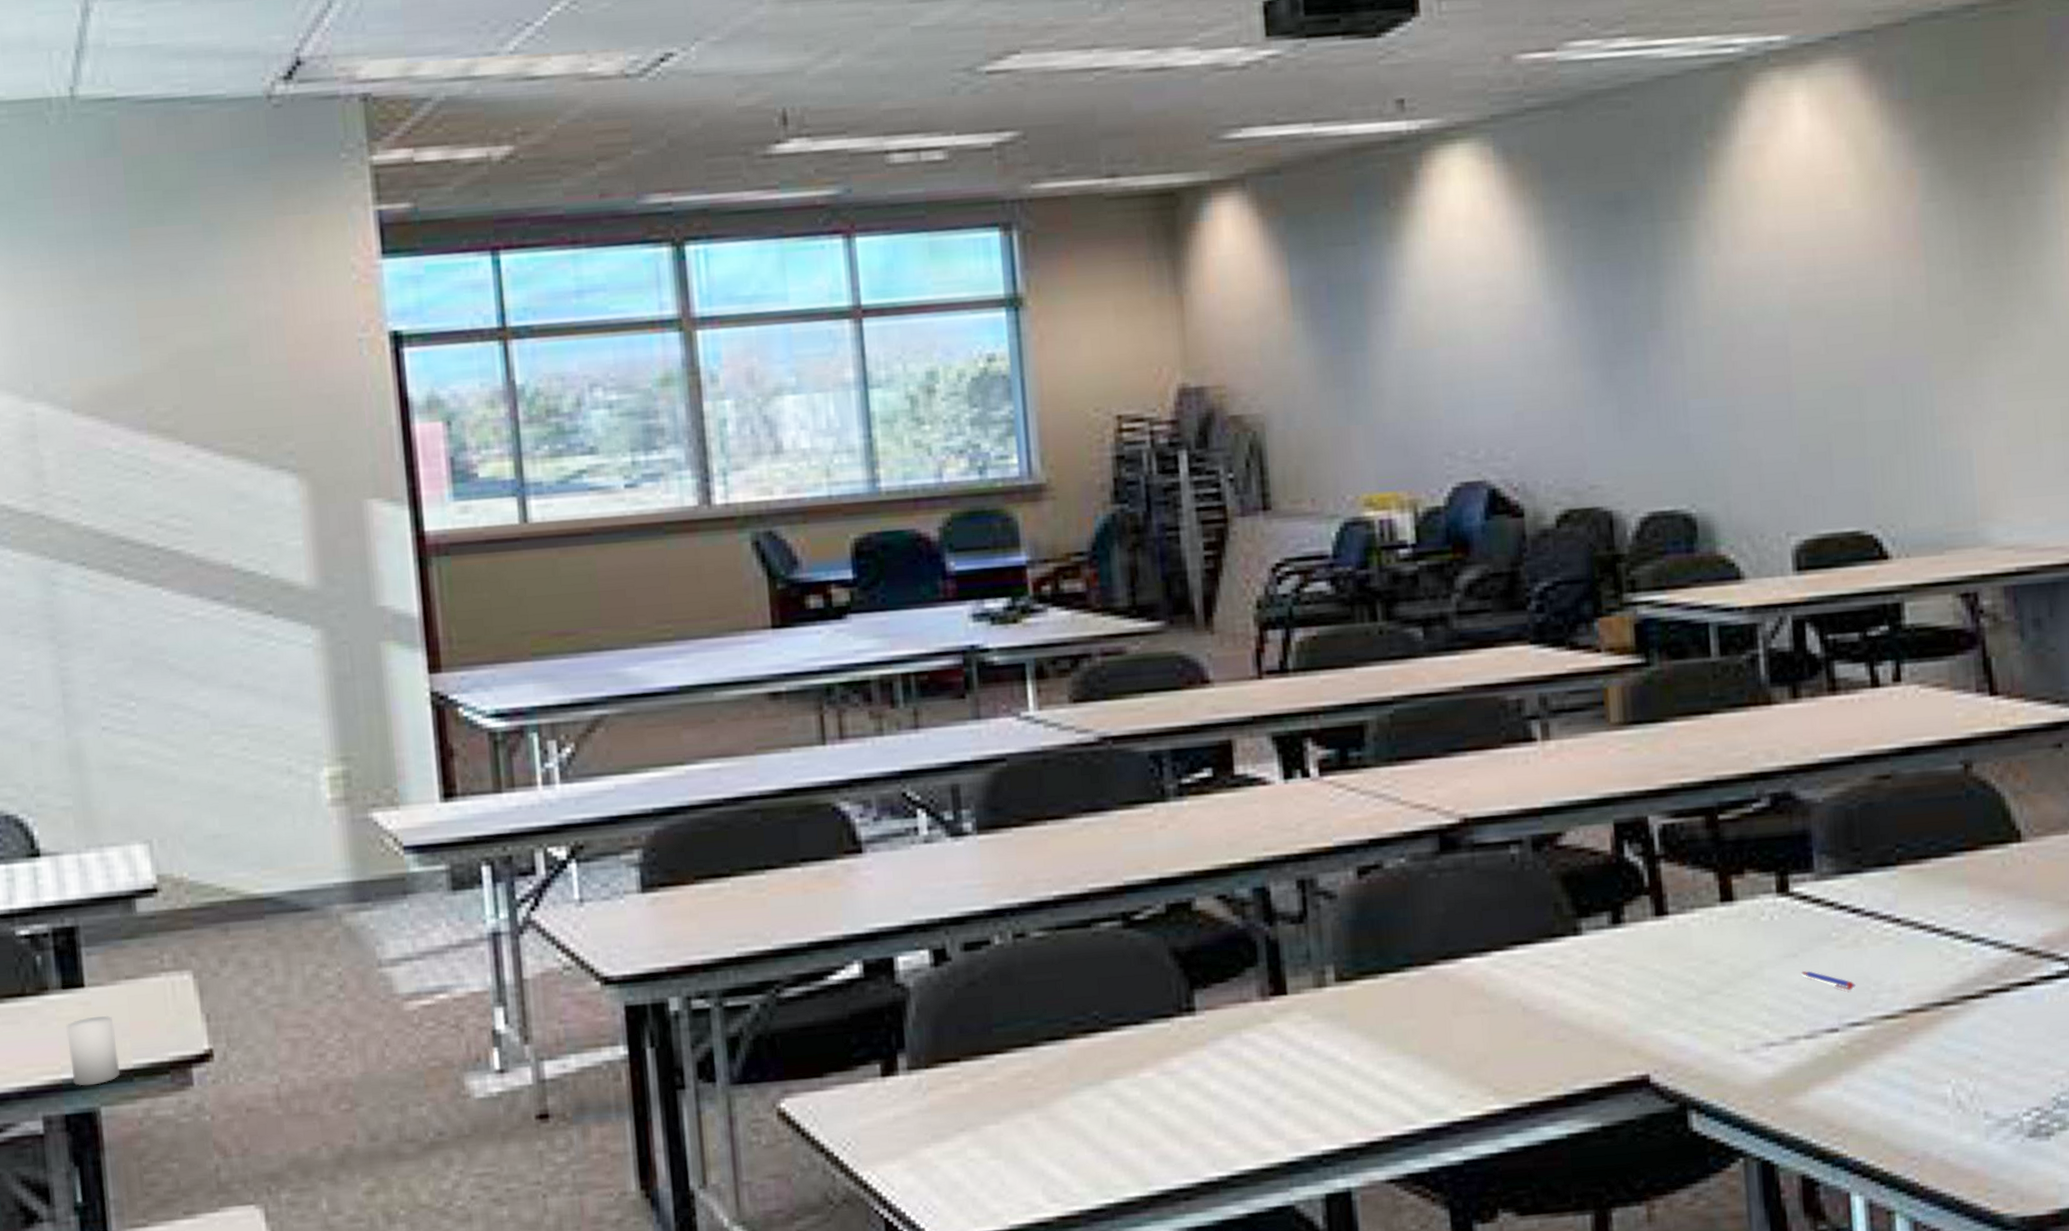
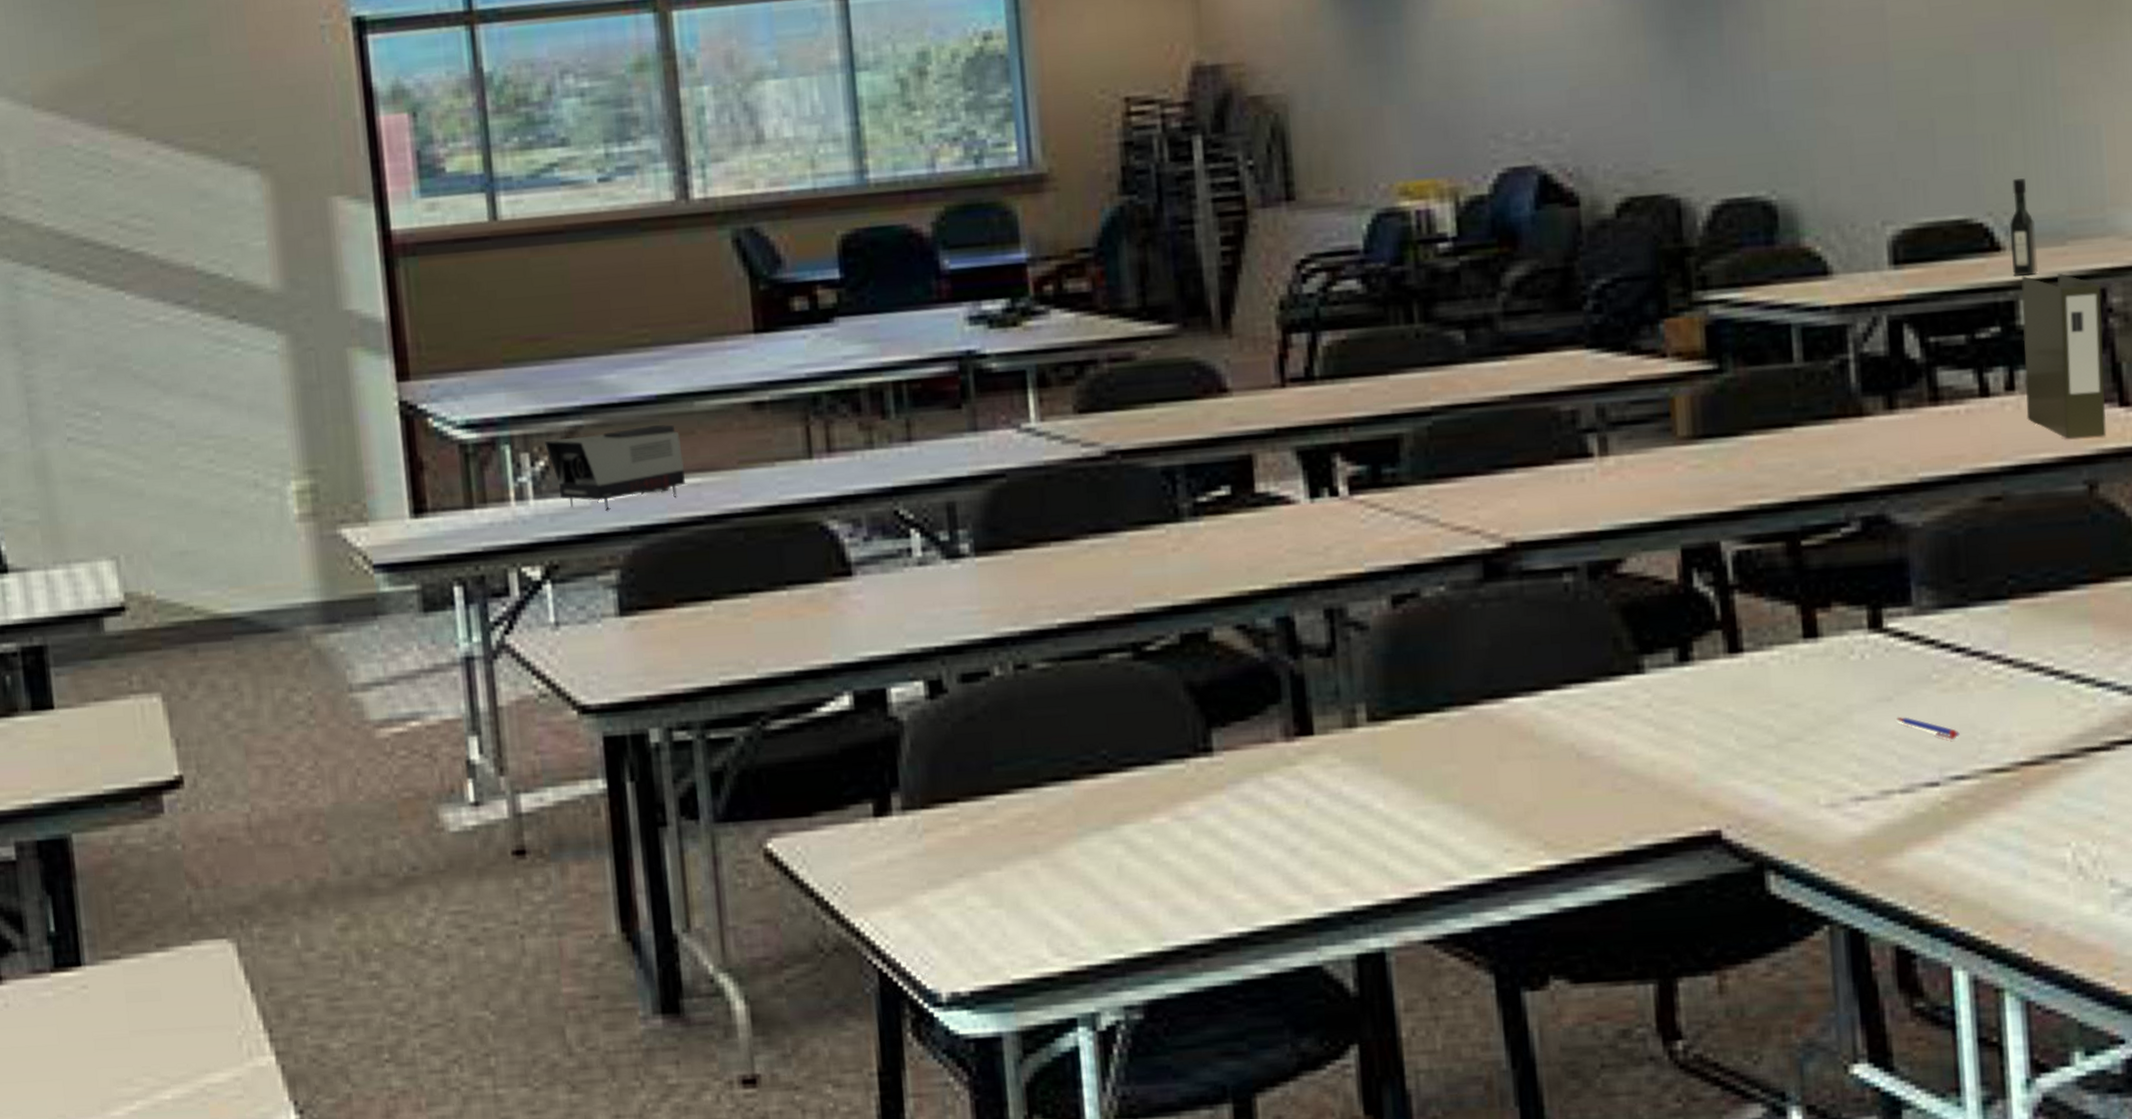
cup: present [66,1015,120,1086] -> none [36,738,90,812]
projector: none [570,714,705,794] -> present [543,425,685,511]
bottle: none [1896,496,1920,582] -> present [2009,178,2038,276]
binder: none [1906,578,1979,724] -> present [2021,272,2107,439]

